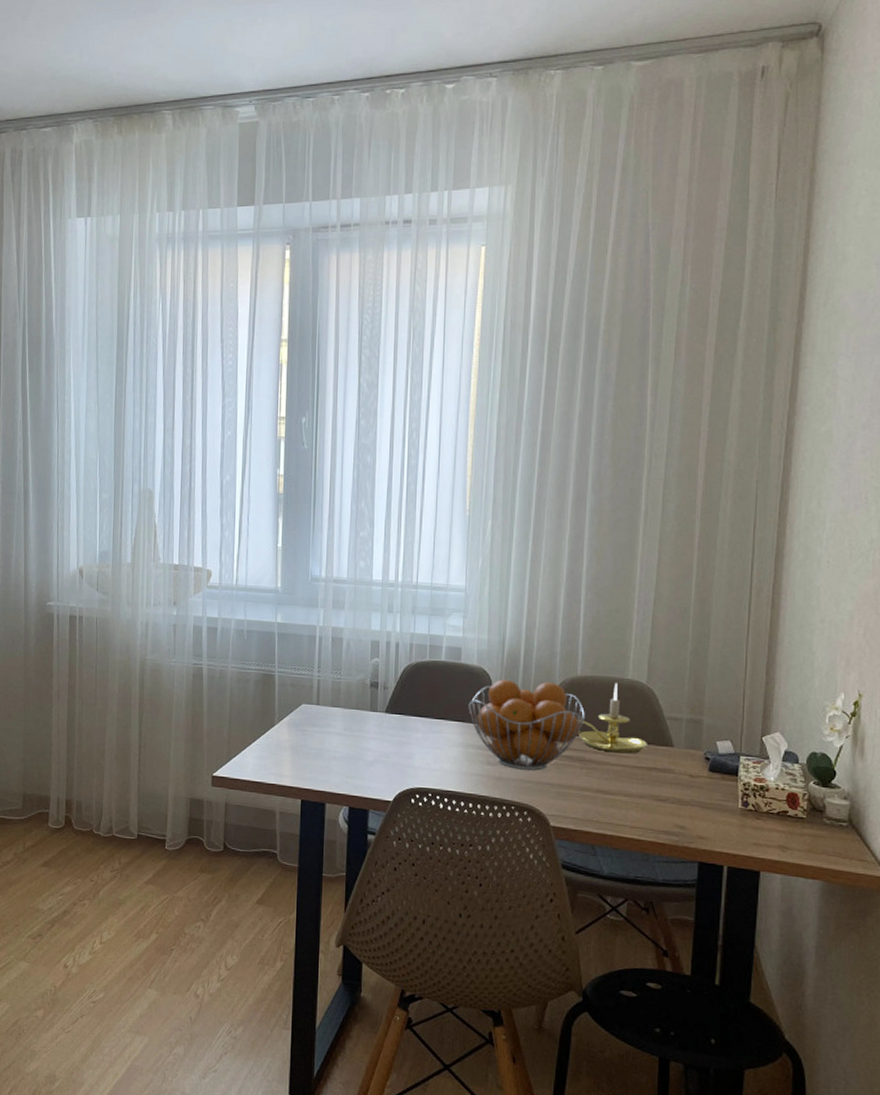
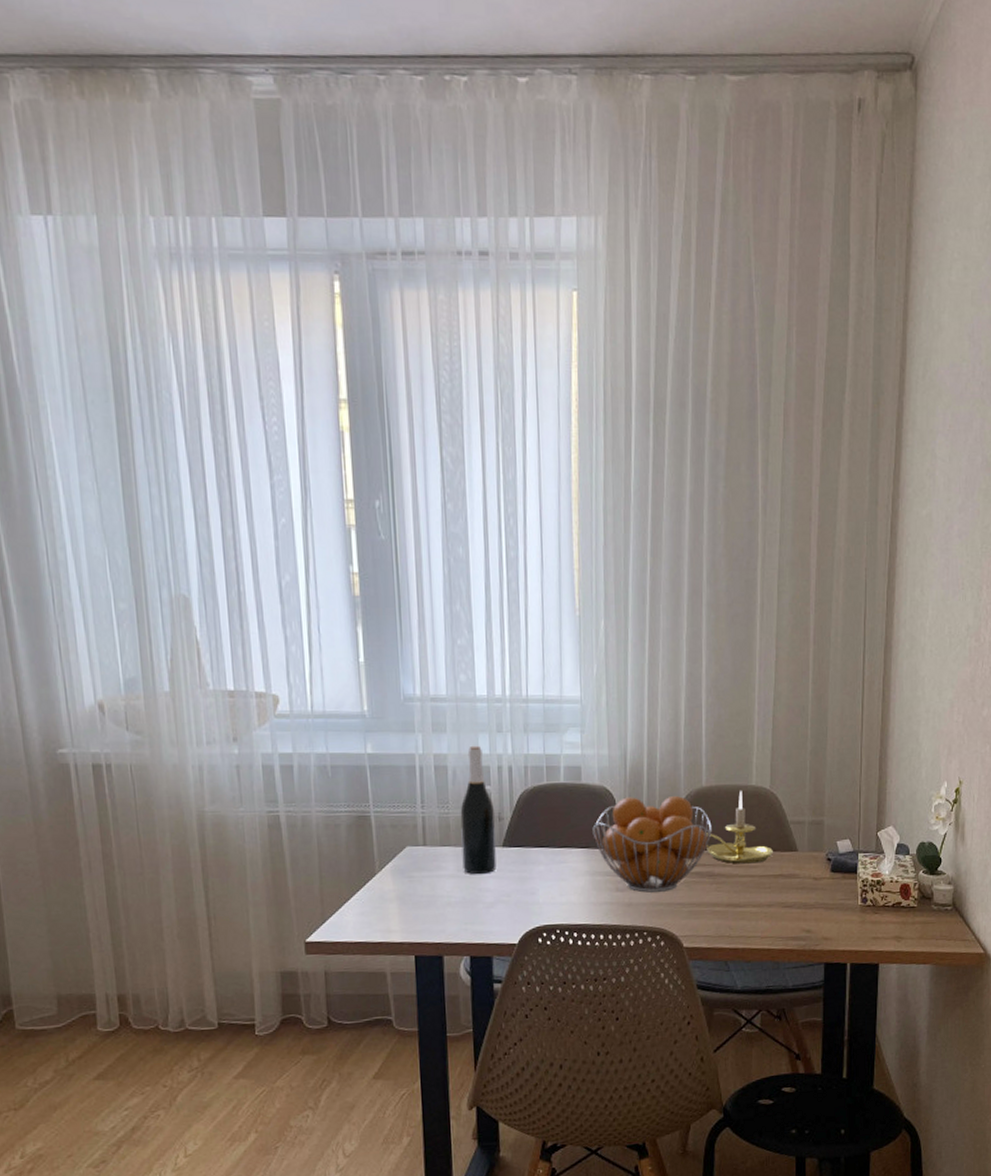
wine bottle: none [349,622,381,736] -> present [460,745,496,875]

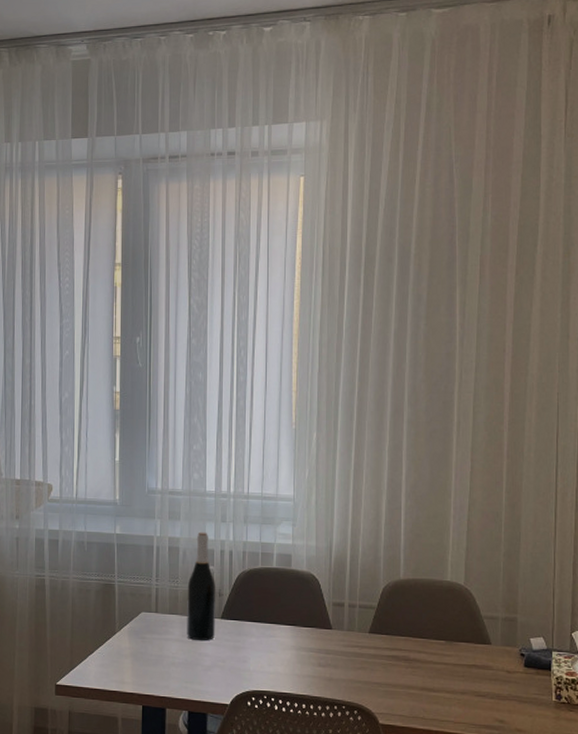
fruit basket: present [592,795,712,893] -> none [299,584,408,671]
candle holder: present [705,791,773,864] -> none [402,585,467,652]

